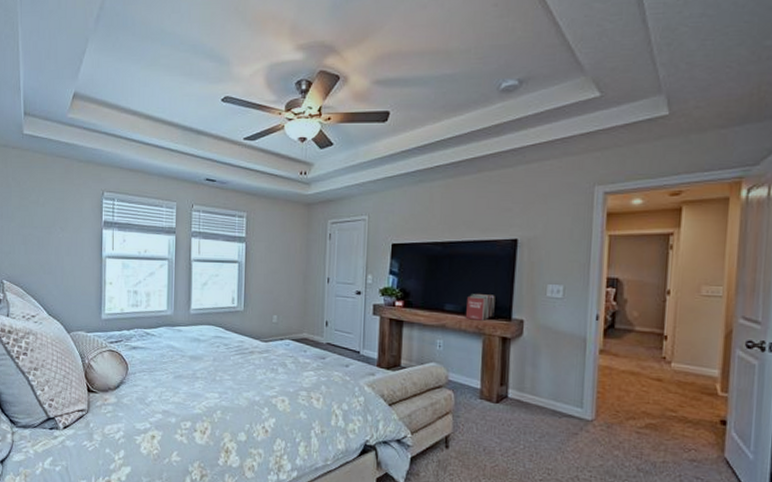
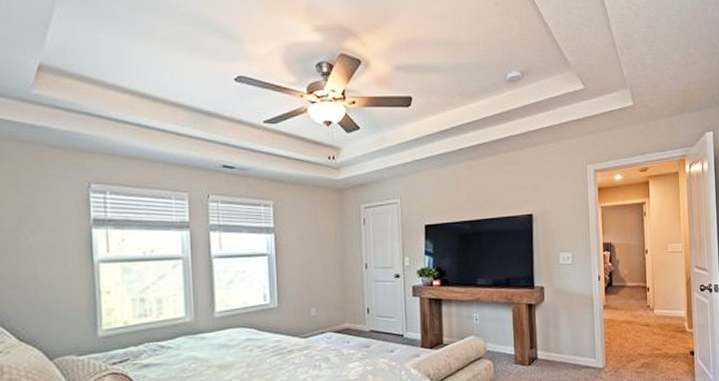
books: present [465,294,496,322] -> none [495,266,521,292]

